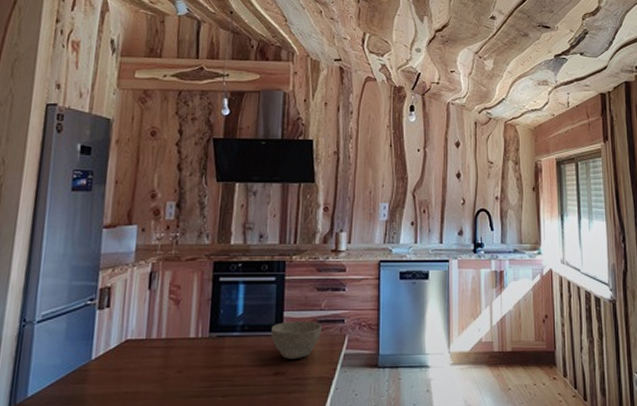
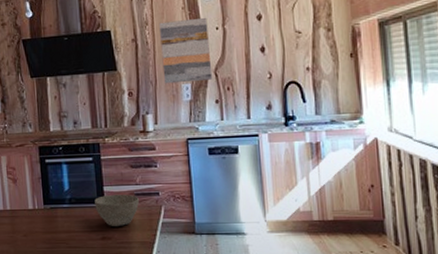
wall art: none [362,137,411,202] -> present [159,17,213,84]

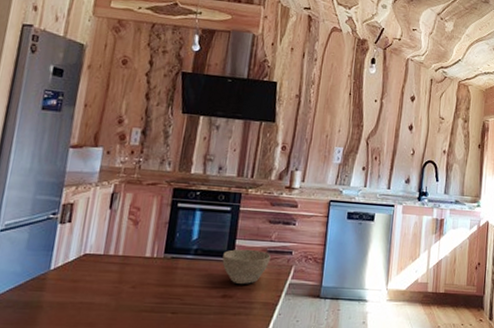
wall art: present [159,17,213,84] -> none [318,84,369,147]

